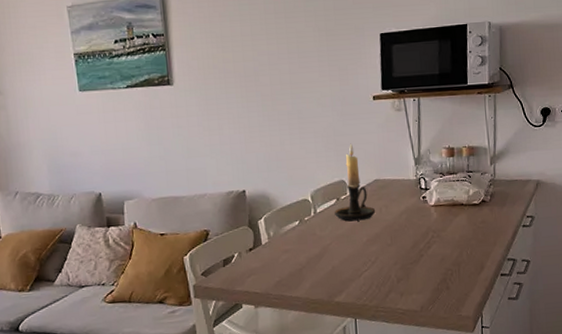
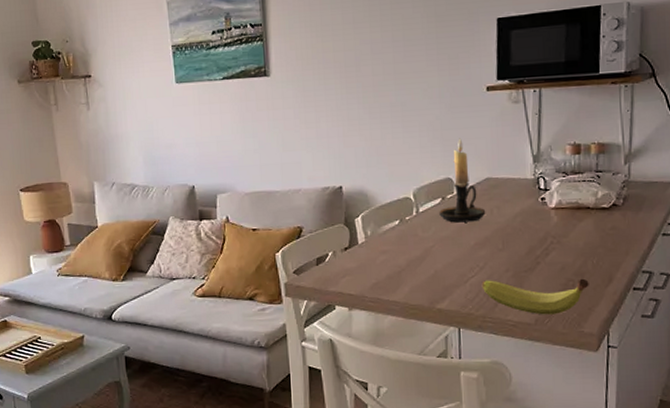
fruit: none [374,267,465,302] -> present [481,278,589,315]

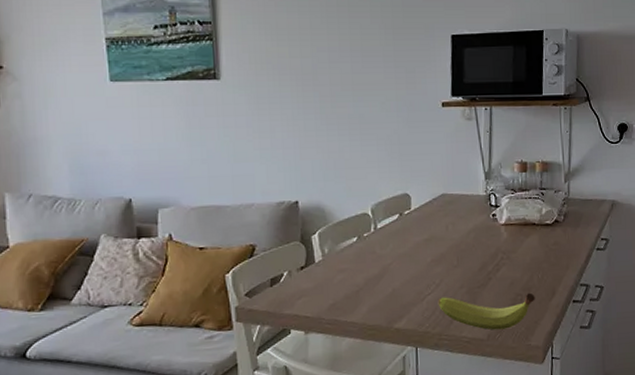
candle holder: present [439,138,486,223] -> none [397,153,442,239]

